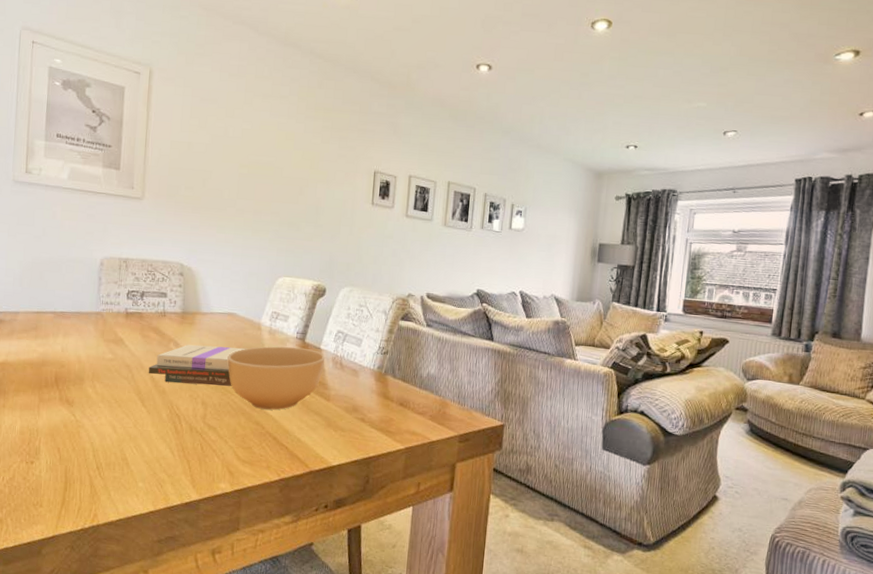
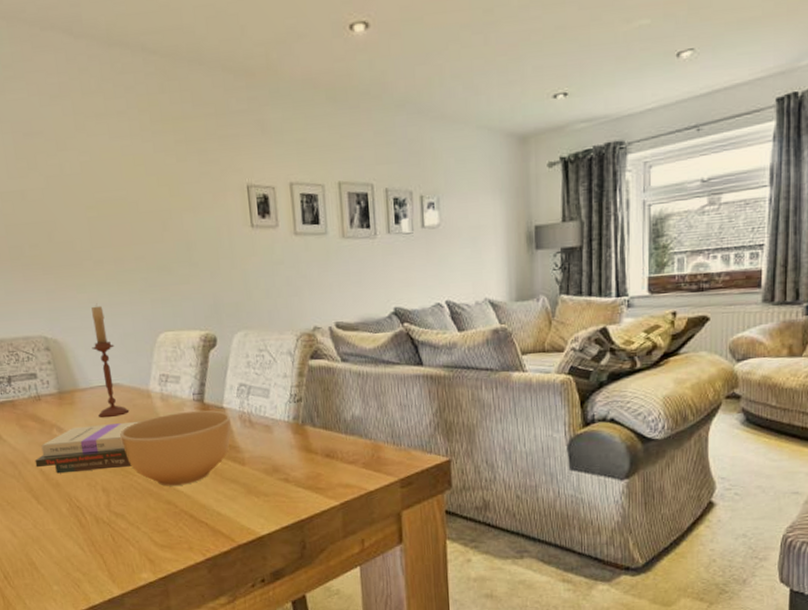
candlestick: none [213,243,240,342] -> present [91,303,130,419]

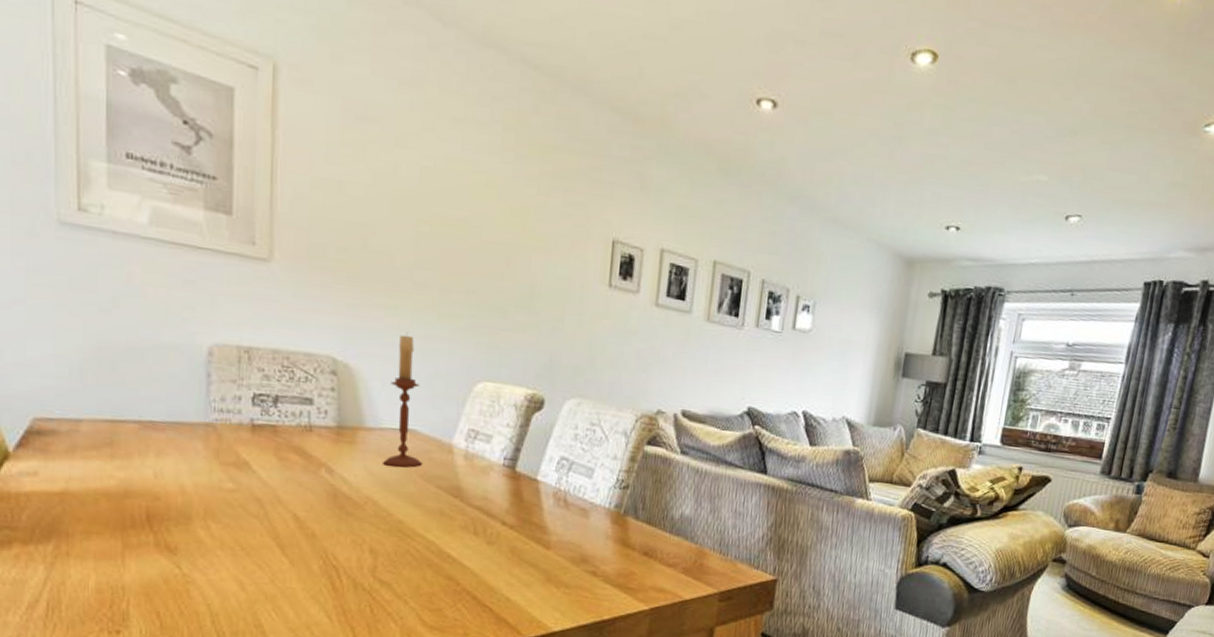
books: present [35,421,140,474] -> none [289,471,433,529]
bowl: present [120,410,231,486] -> none [405,476,544,561]

